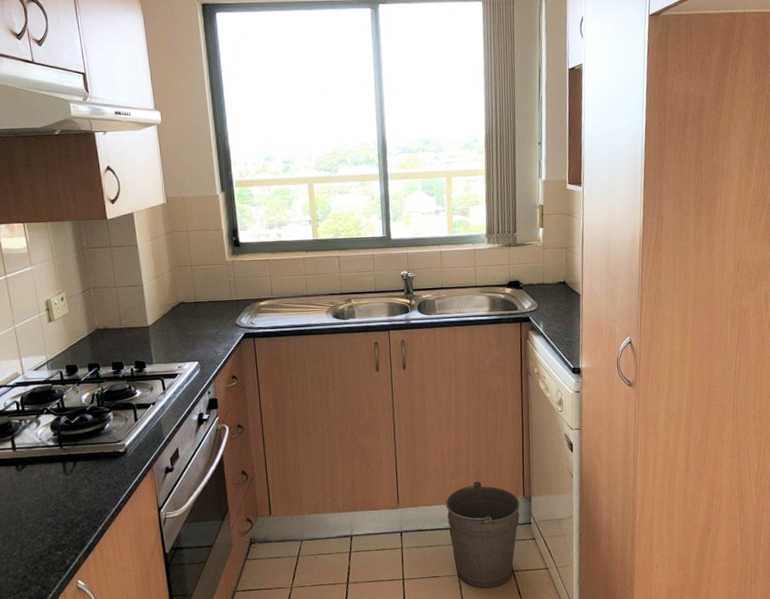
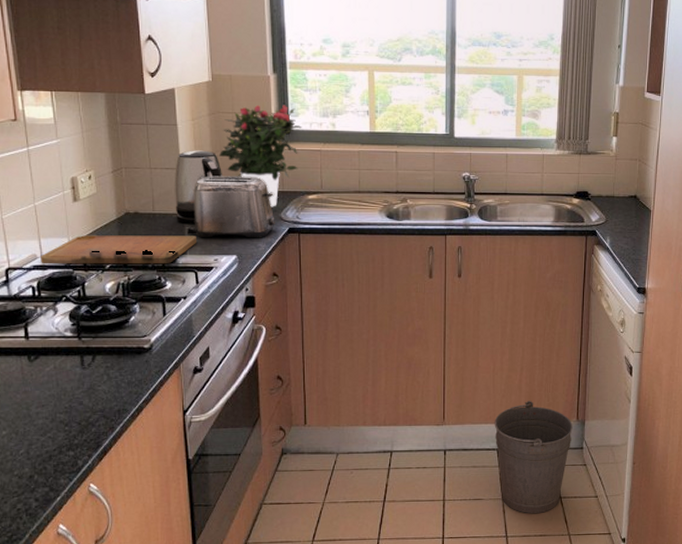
cutting board: none [22,346,162,381] -> present [41,235,198,264]
kettle: none [138,267,181,336] -> present [175,150,222,224]
toaster: none [151,288,232,348] -> present [186,176,275,238]
potted flower: none [176,220,251,315] -> present [218,105,302,207]

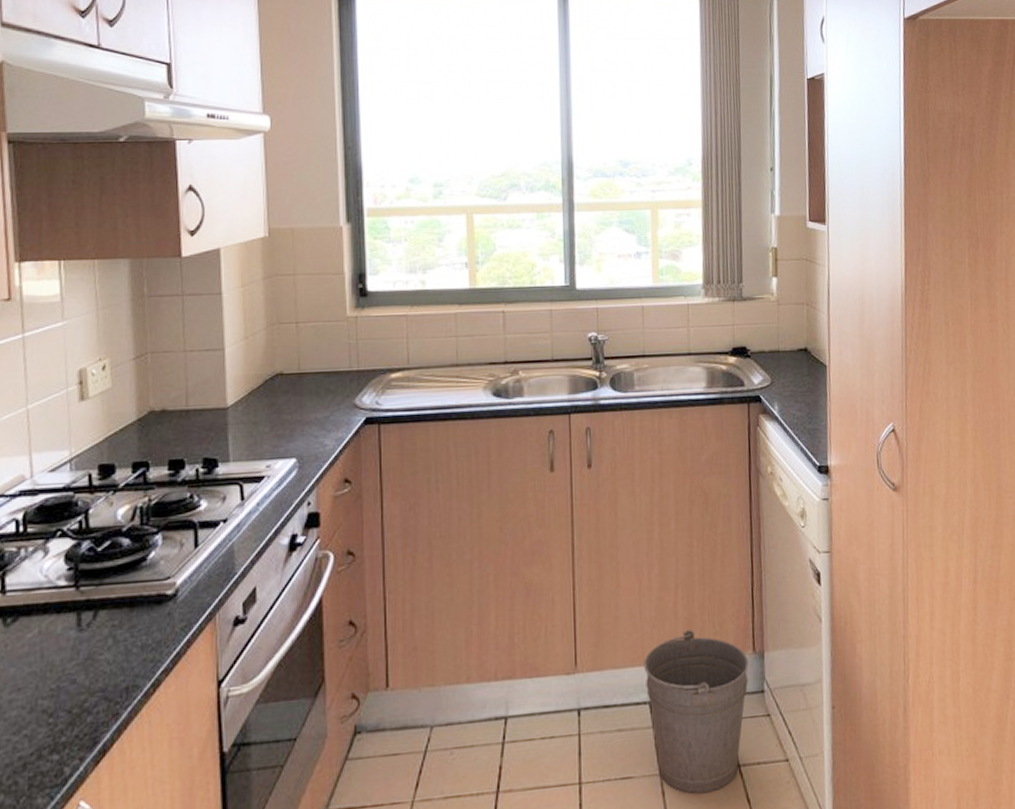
cutting board: present [41,235,198,264] -> none [30,436,244,488]
kettle: present [175,150,222,224] -> none [215,324,279,421]
toaster: present [186,176,275,238] -> none [230,353,348,438]
potted flower: present [218,105,302,207] -> none [274,261,383,392]

